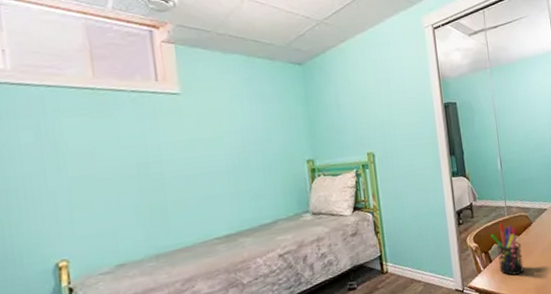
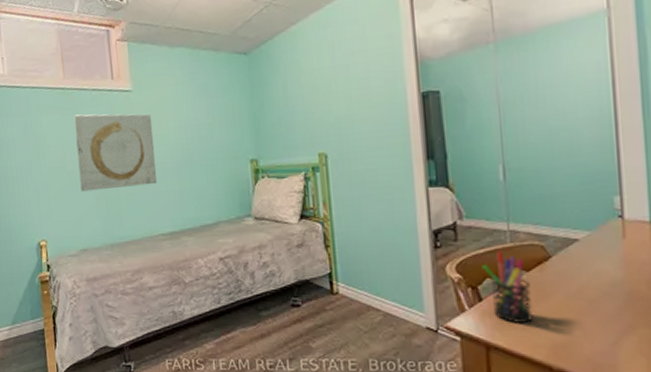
wall art: none [107,116,210,201] -> present [74,114,157,192]

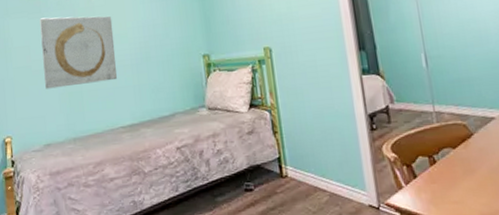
pen holder: present [482,252,533,323] -> none [414,131,463,197]

